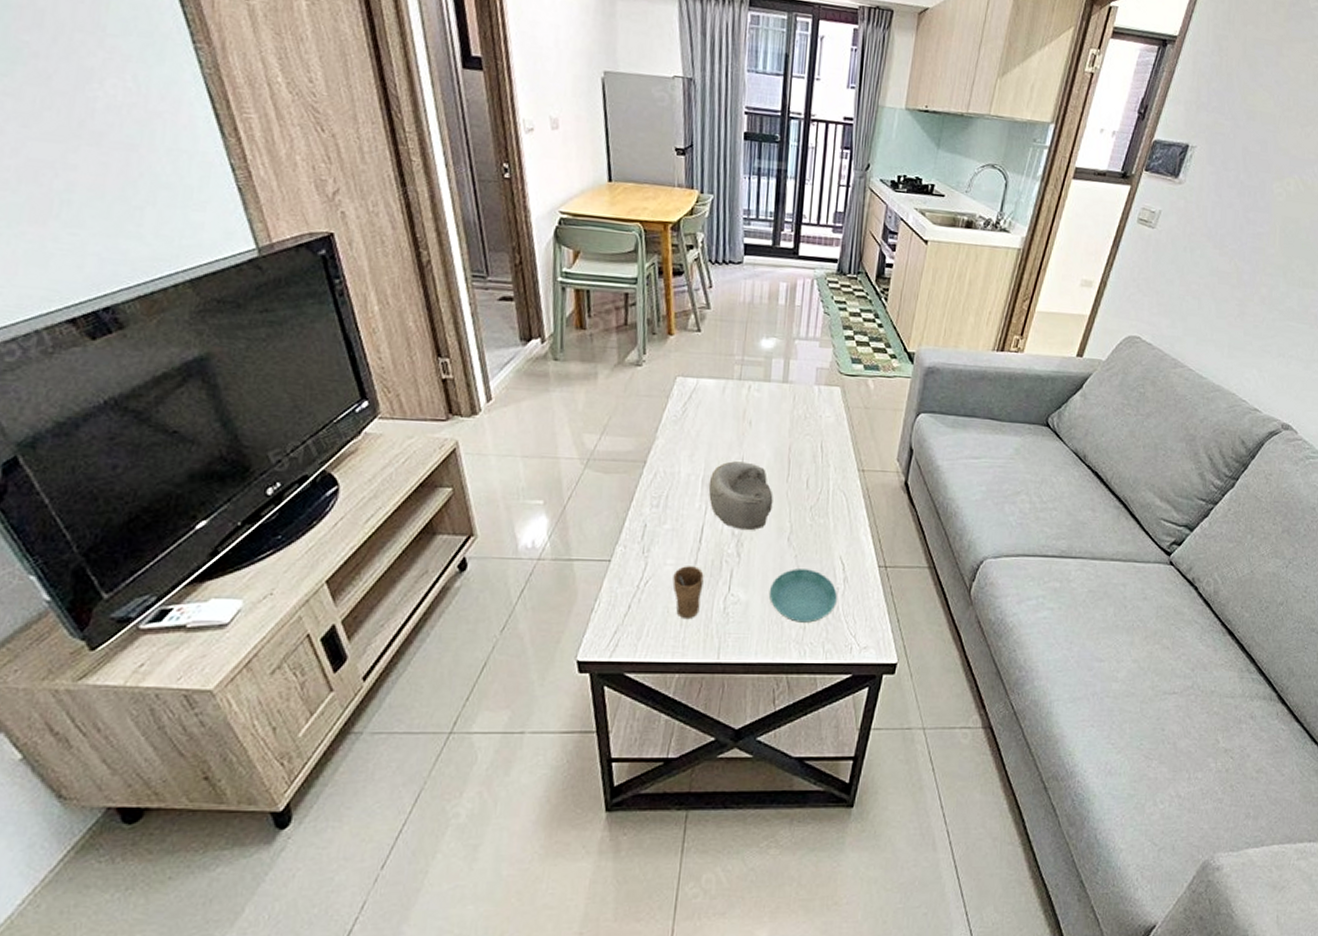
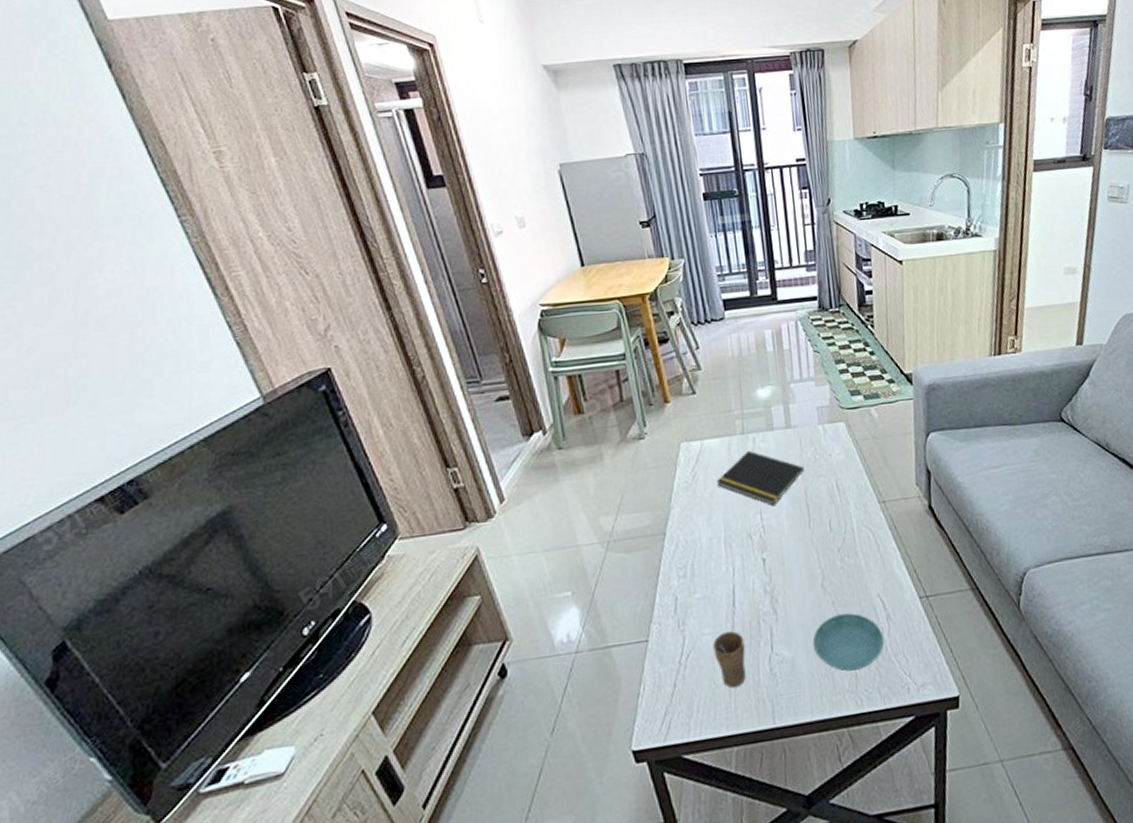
notepad: none [705,397,794,454] -> present [716,450,805,505]
decorative bowl: present [708,461,773,530] -> none [731,515,800,585]

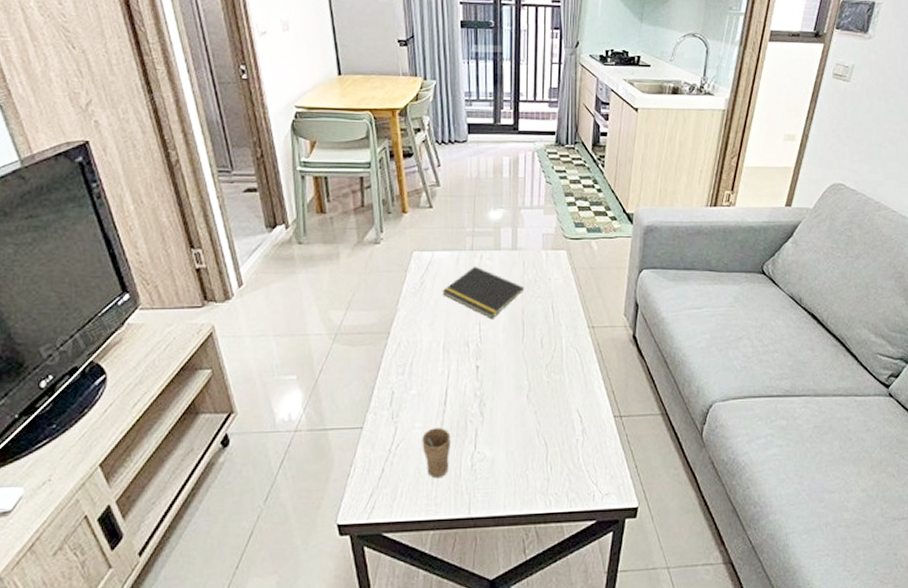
saucer: present [812,613,884,672] -> none [512,423,577,475]

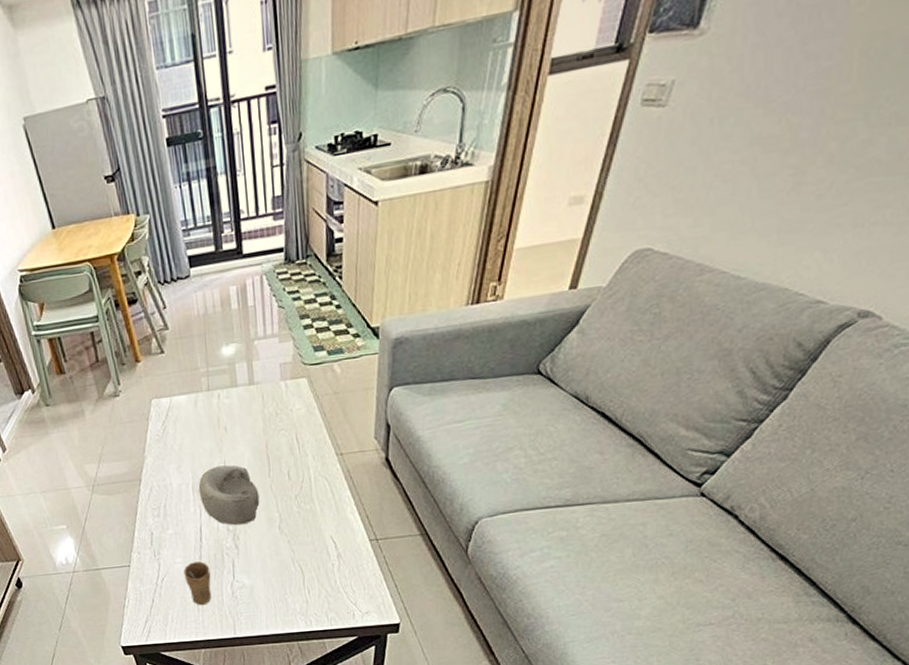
notepad: present [442,266,525,318] -> none [184,406,267,456]
decorative bowl: none [449,327,511,390] -> present [198,465,260,525]

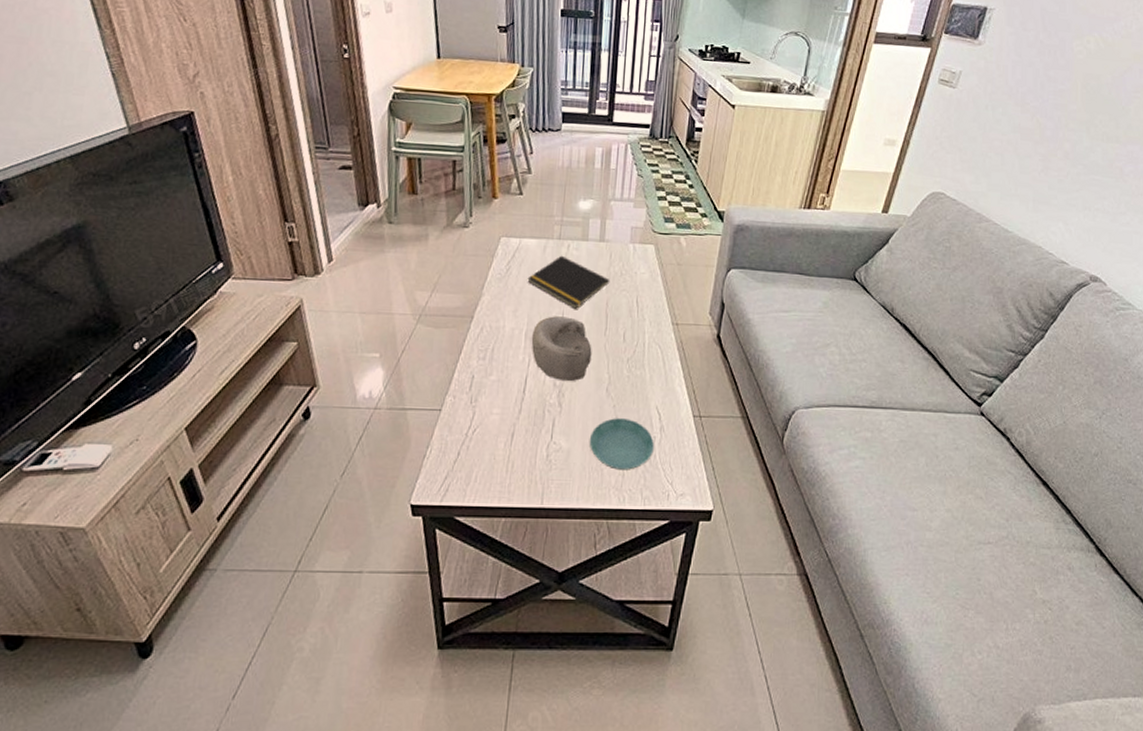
cup: present [183,561,212,605] -> none [498,415,528,465]
notepad: none [184,406,267,456] -> present [527,255,610,309]
saucer: none [269,551,334,598] -> present [589,418,654,470]

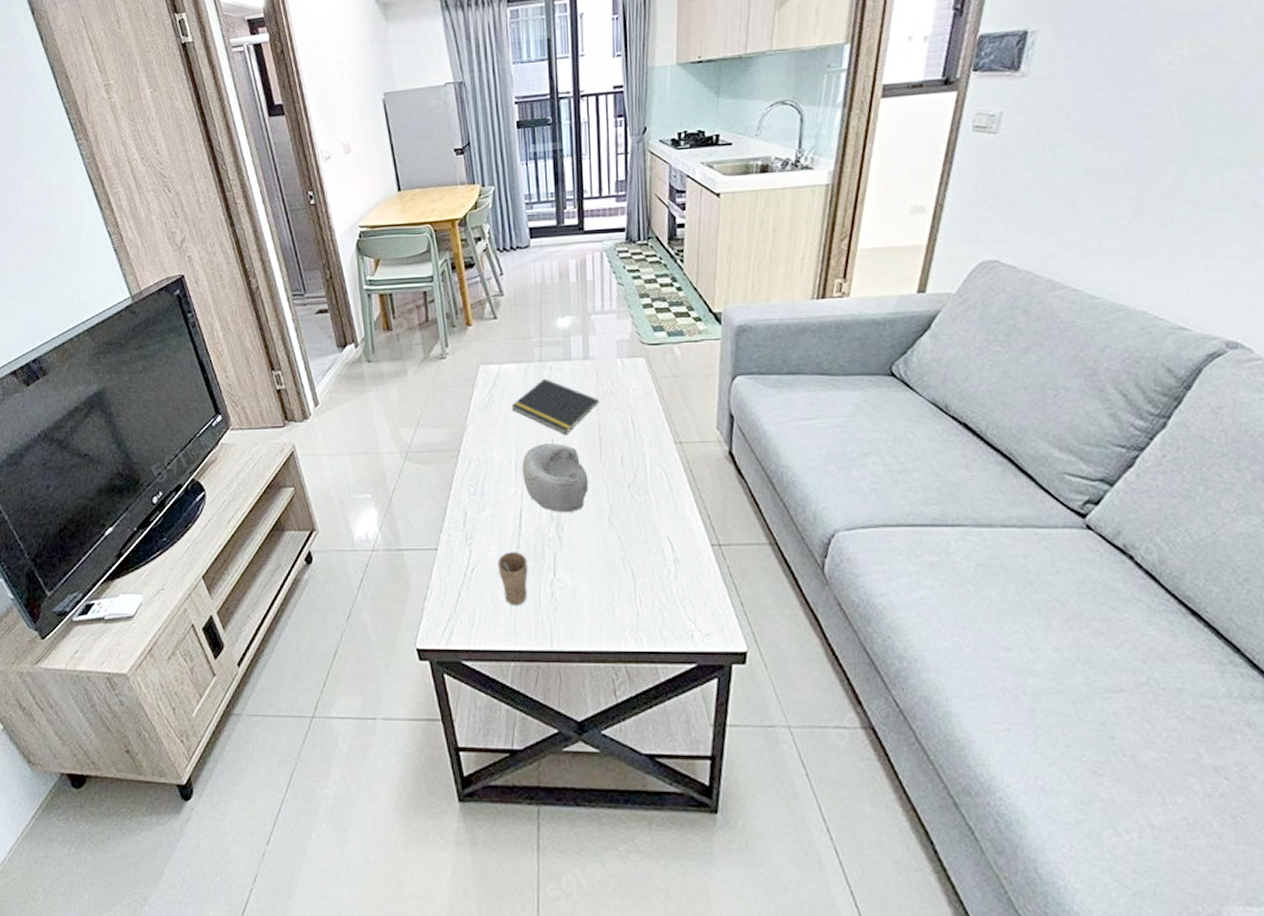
cup: none [498,415,528,465] -> present [498,552,528,605]
saucer: present [589,418,654,470] -> none [595,551,670,608]

